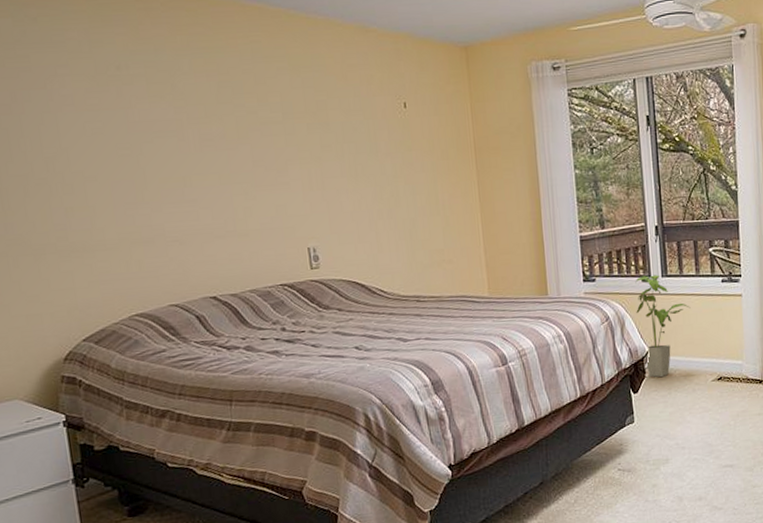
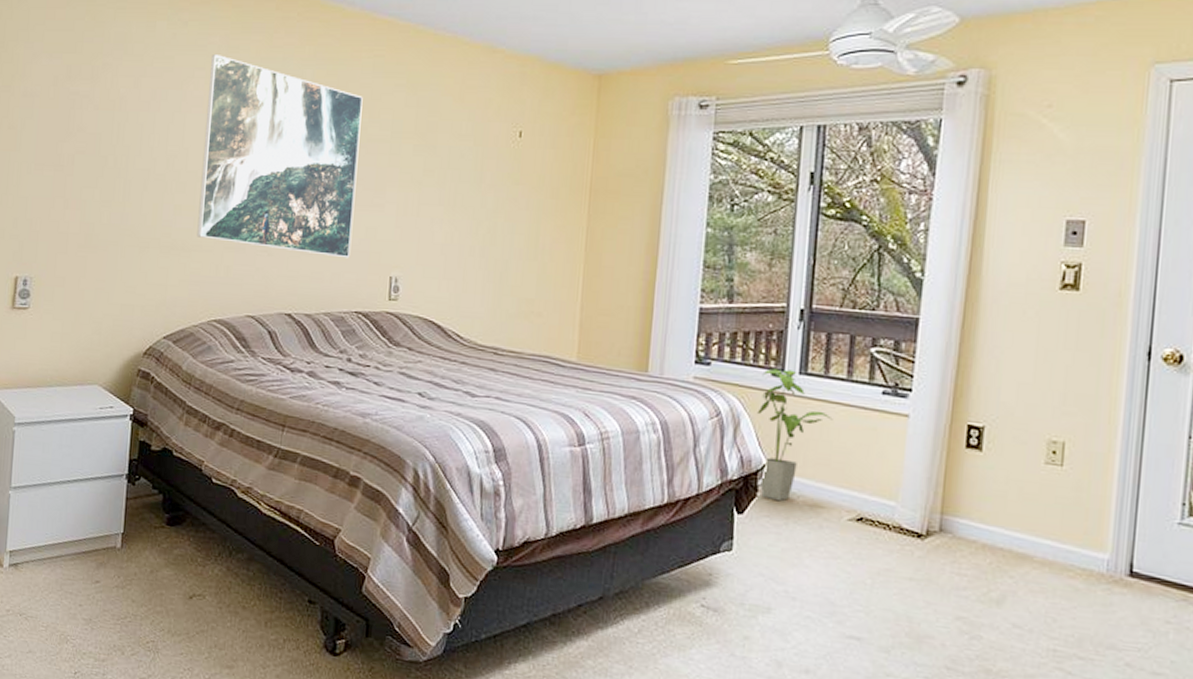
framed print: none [73,50,265,237] -> present [197,55,363,259]

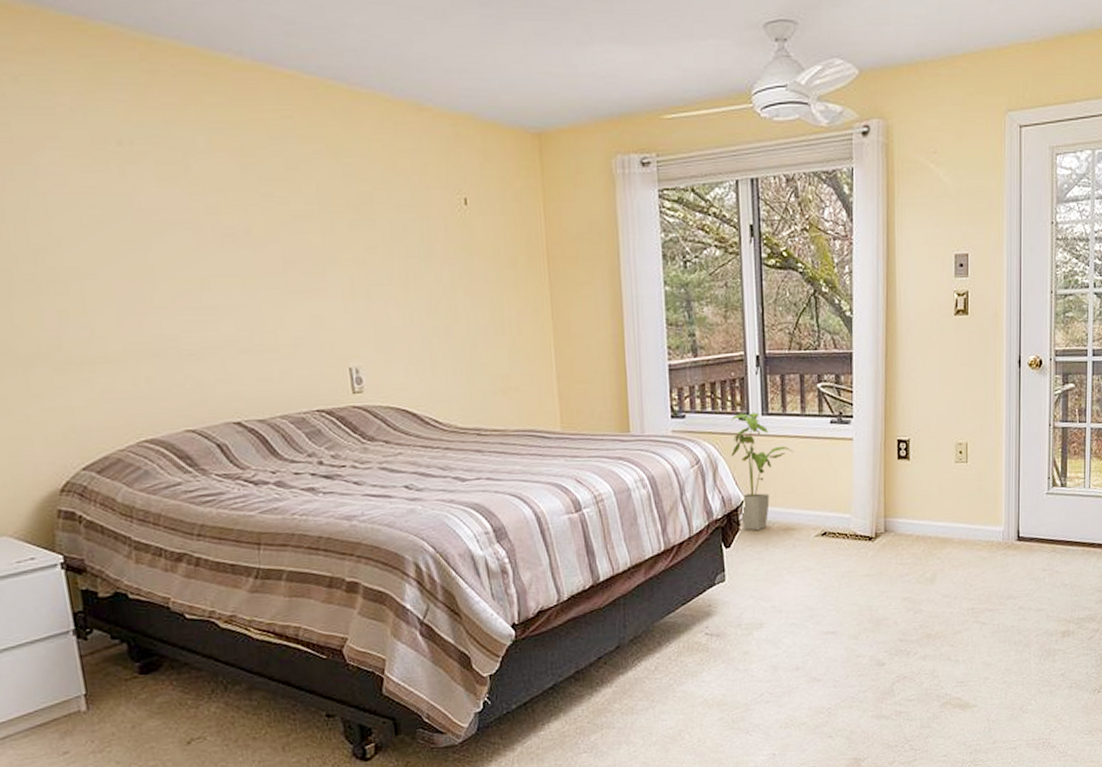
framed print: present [197,55,363,259] -> none [64,119,299,354]

